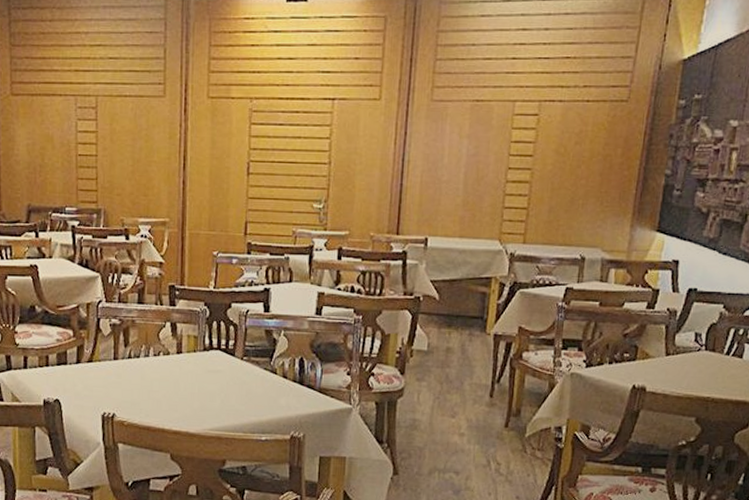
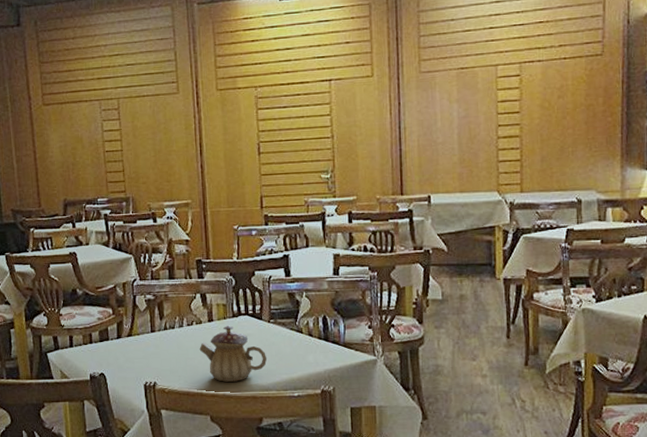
teapot: none [164,359,237,420] -> present [199,325,267,382]

